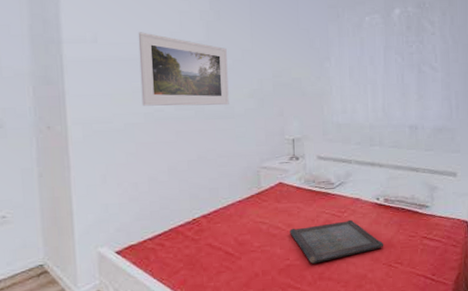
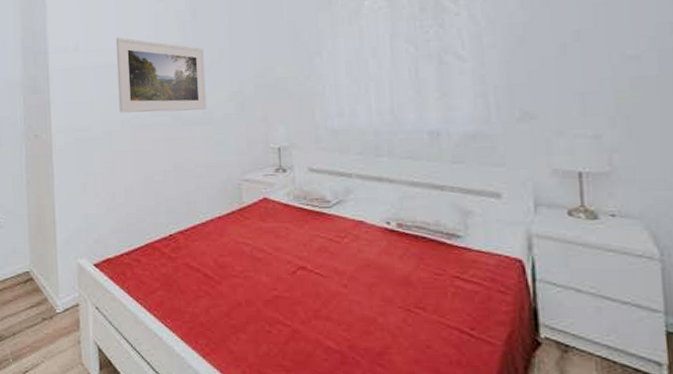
serving tray: present [290,219,384,264] -> none [277,247,399,298]

